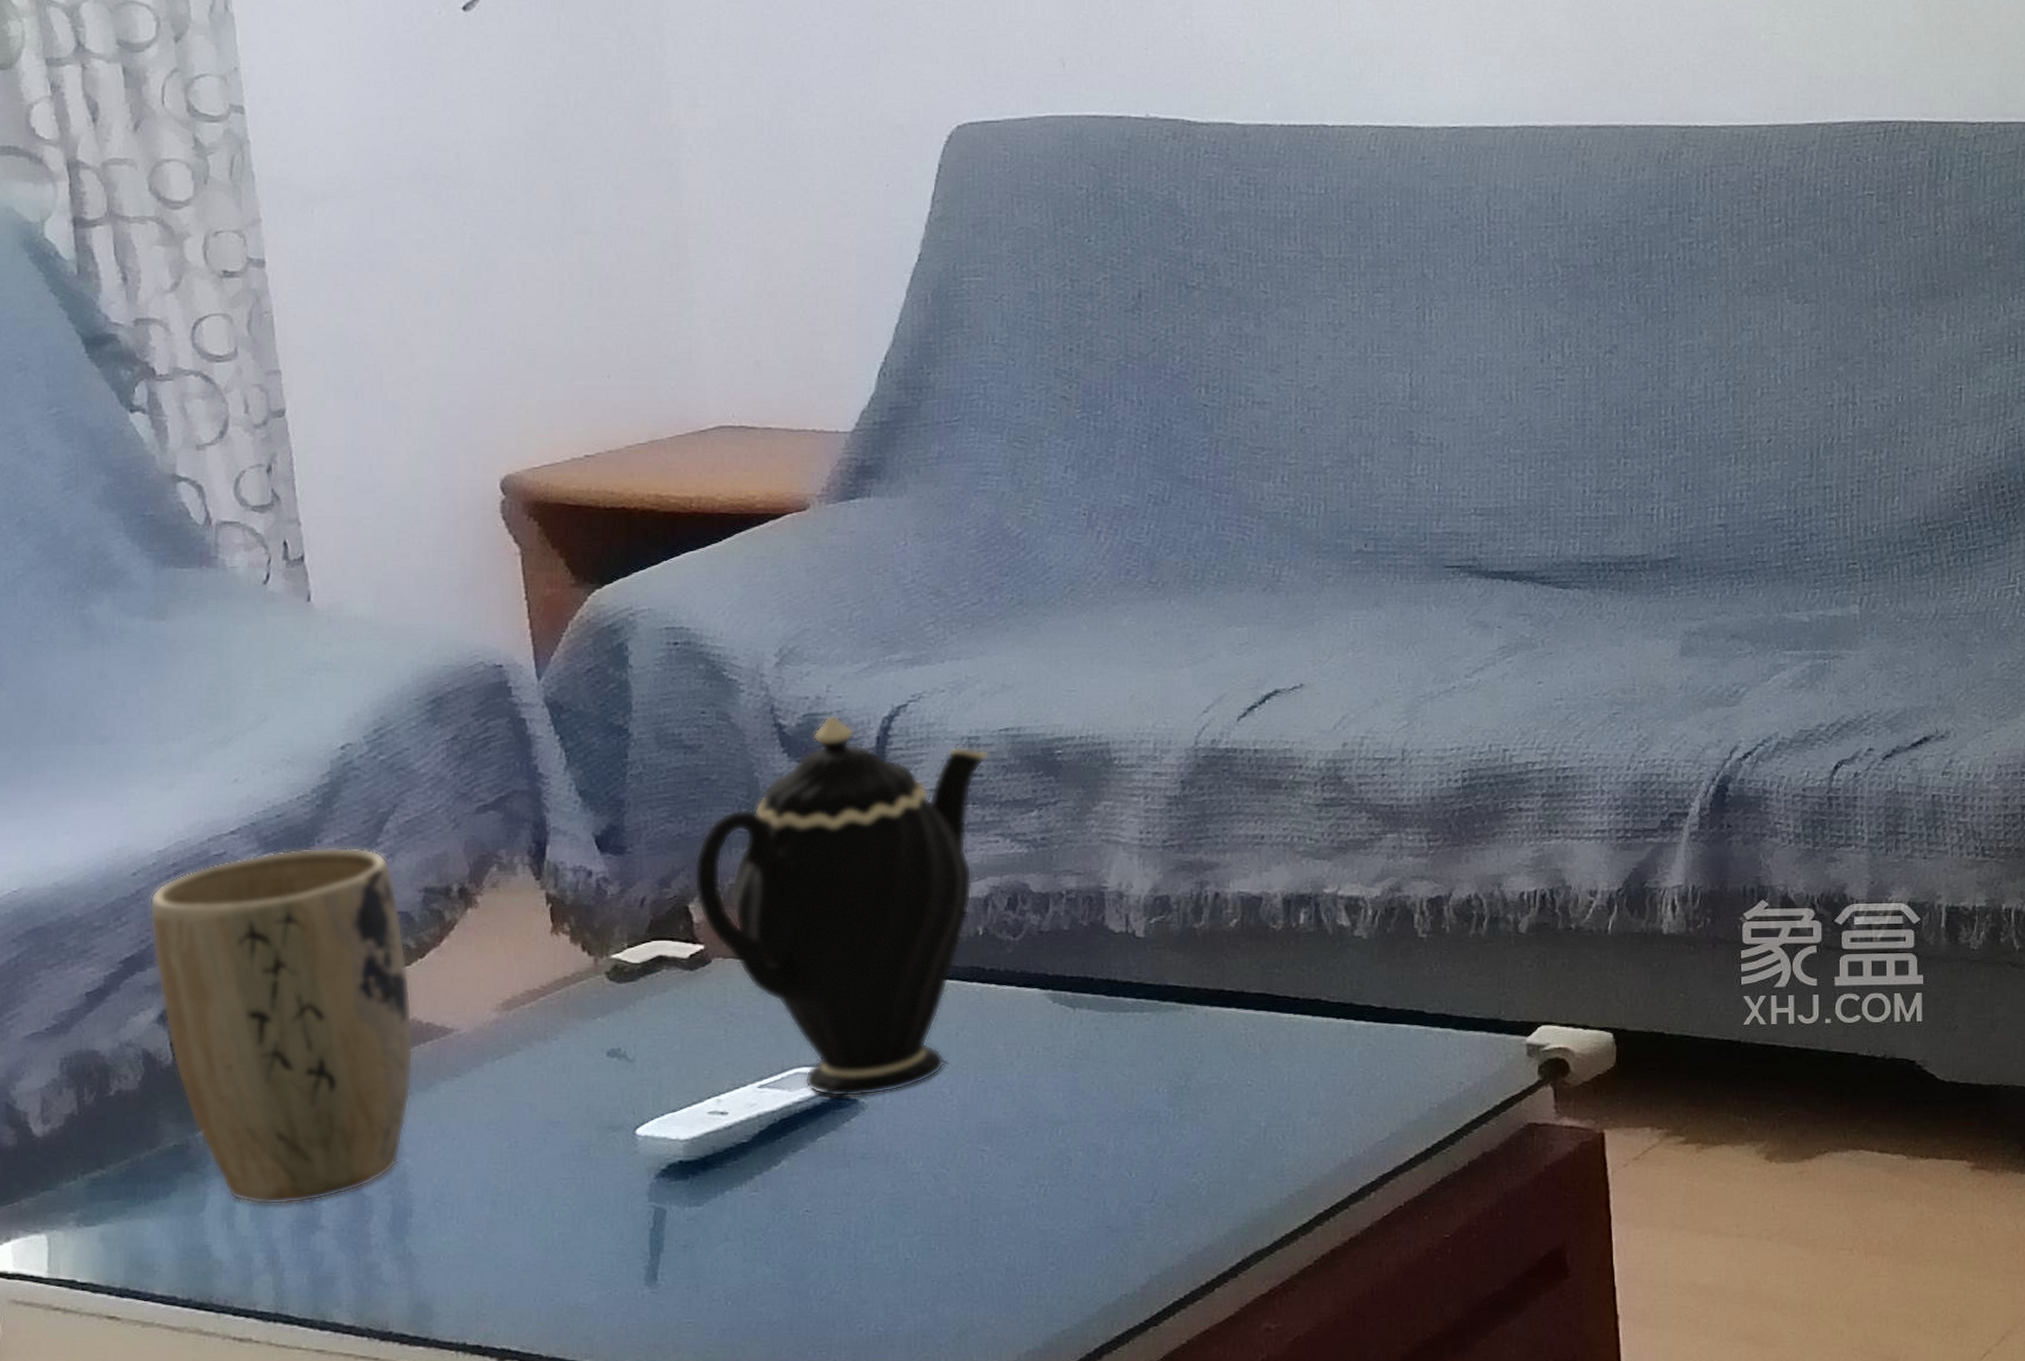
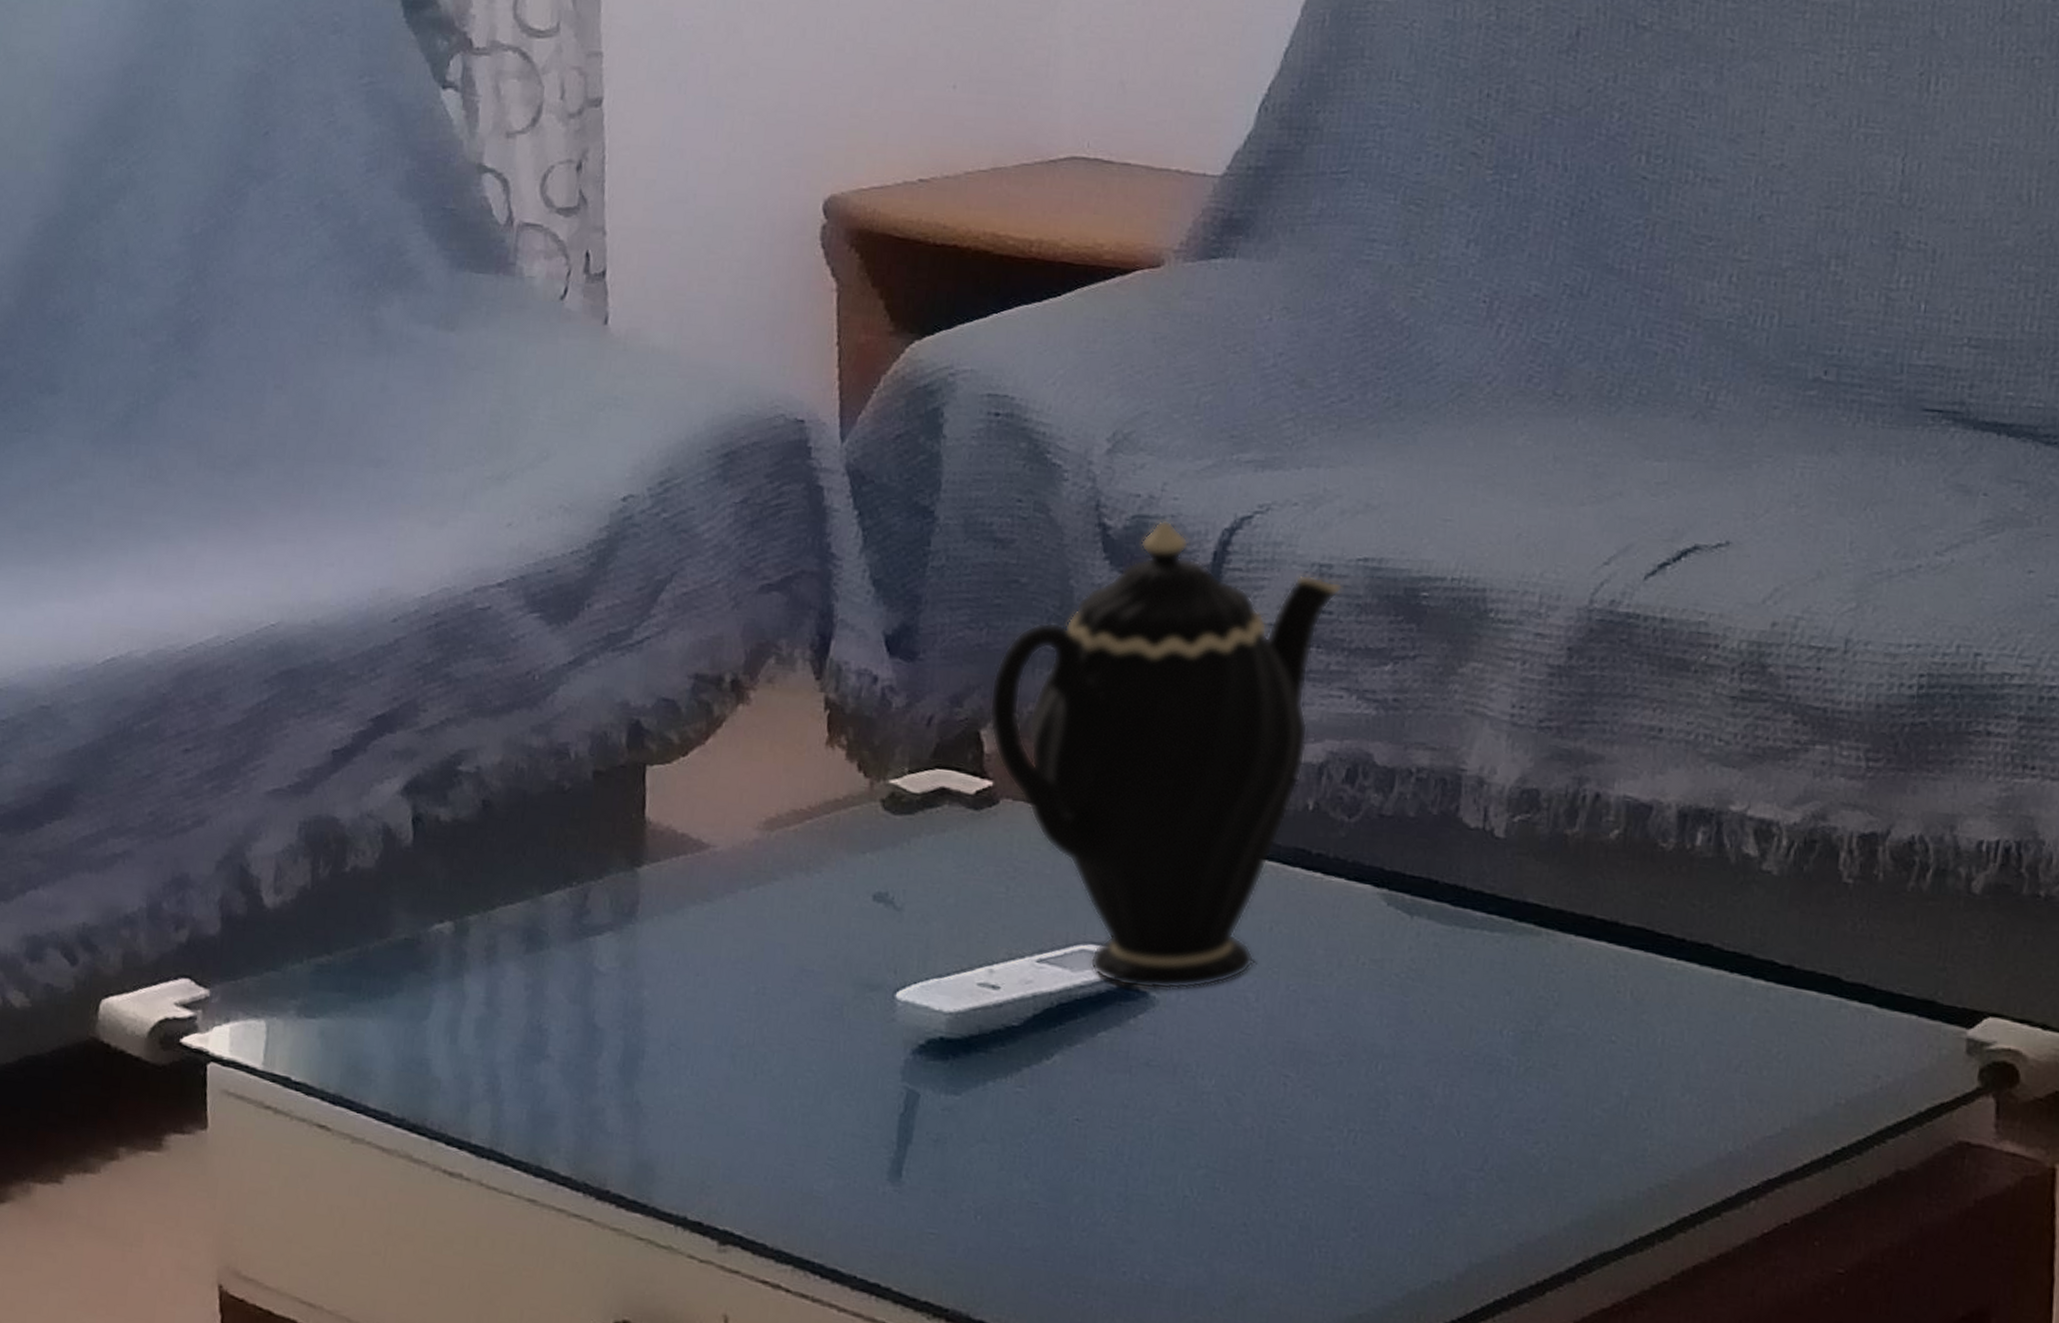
plant pot: present [150,847,413,1205] -> none [405,611,669,1026]

